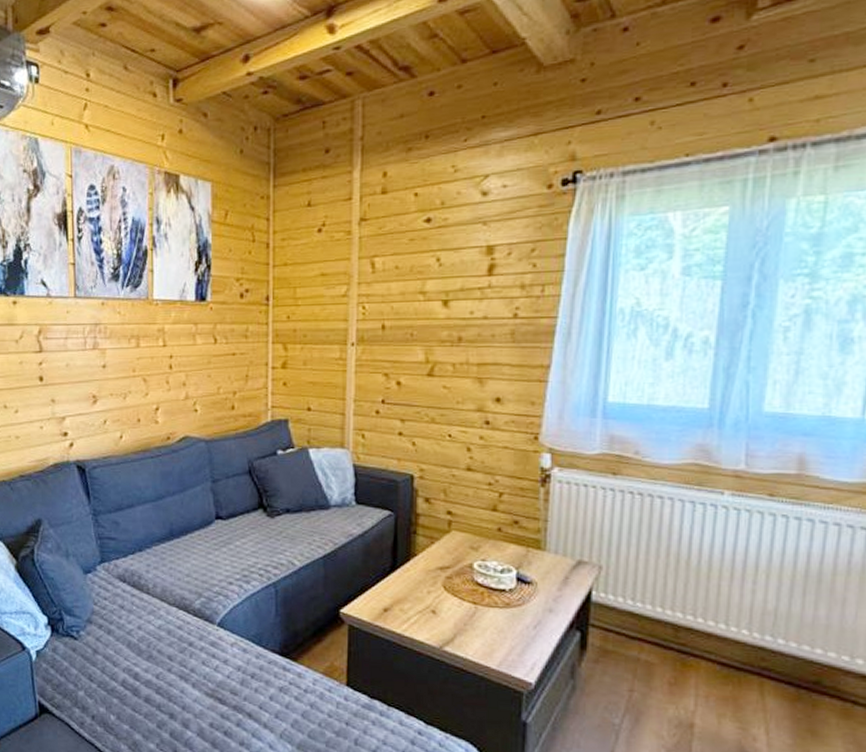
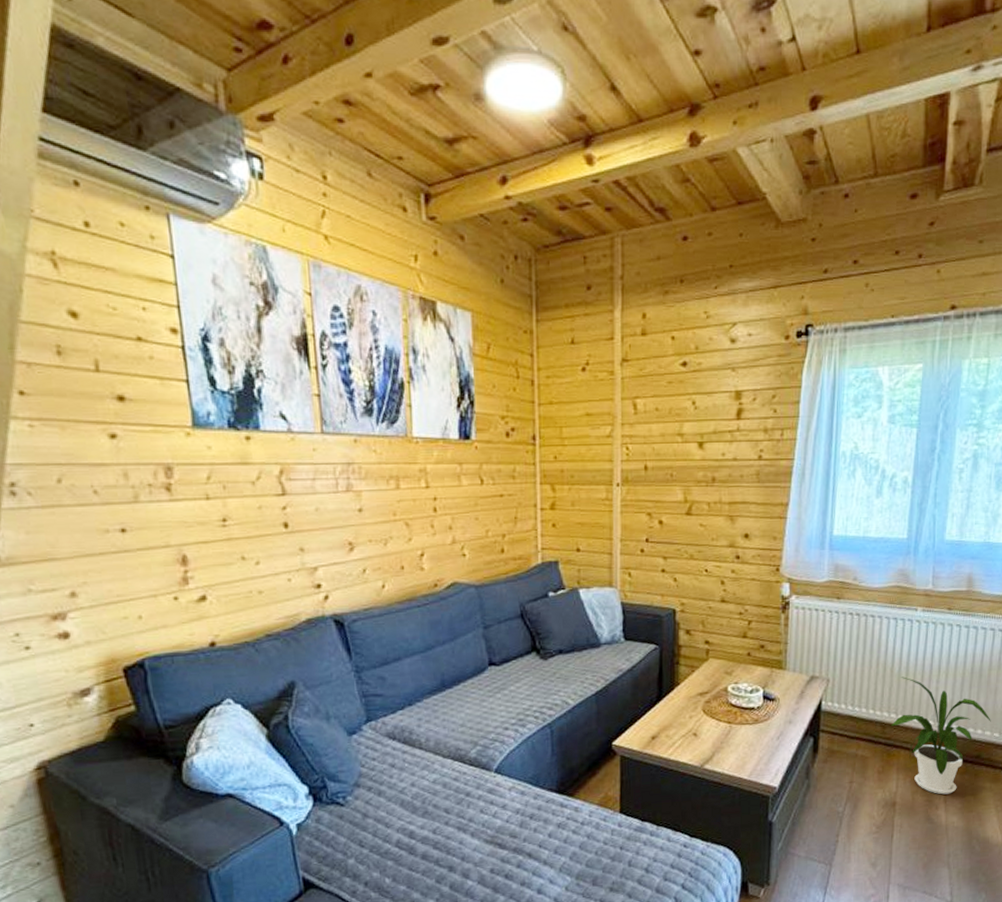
house plant: none [686,572,837,725] -> present [890,677,991,795]

